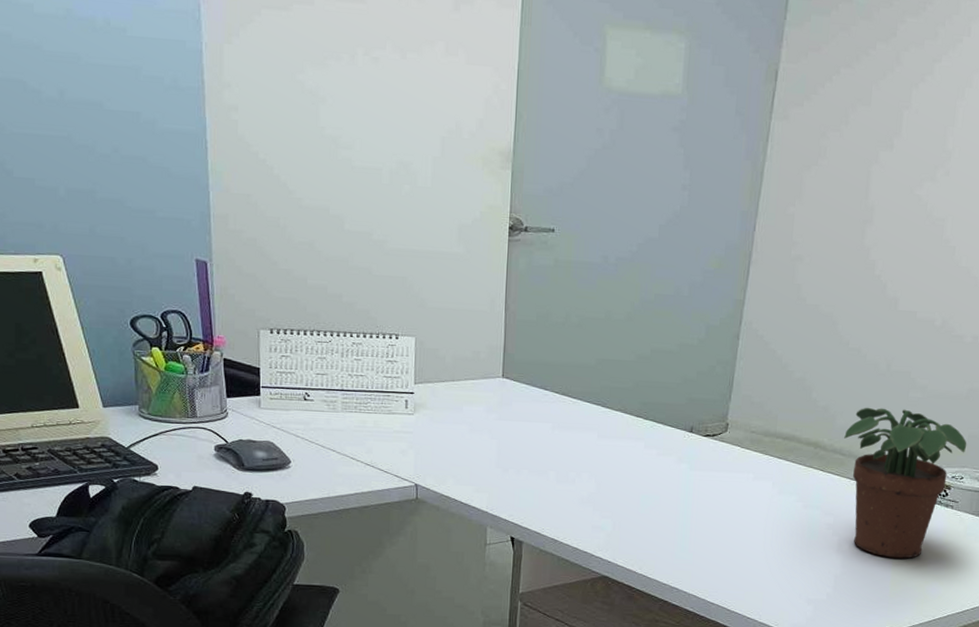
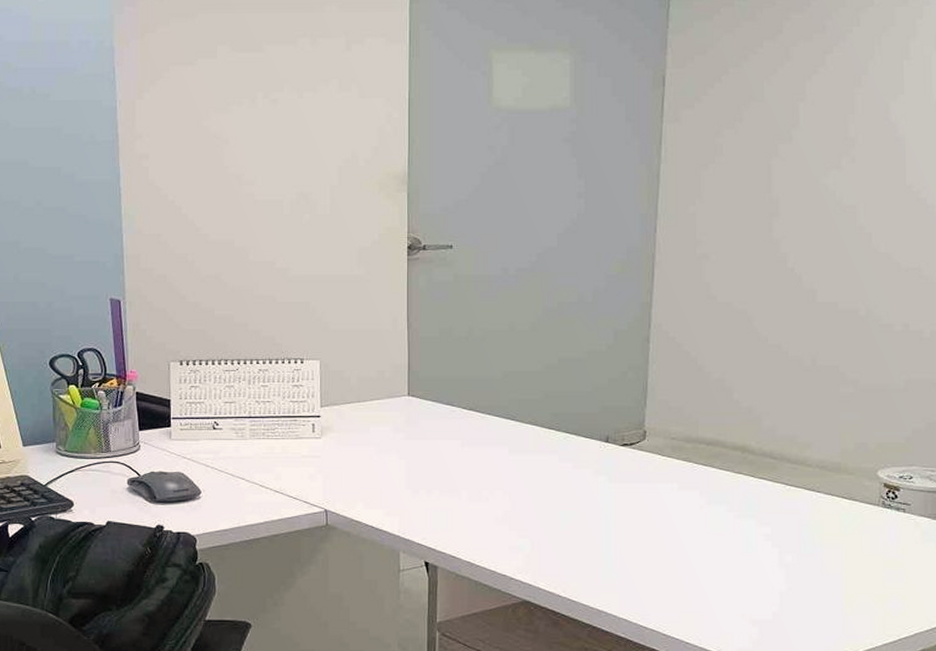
potted plant: present [844,407,967,559] -> none [773,406,912,571]

